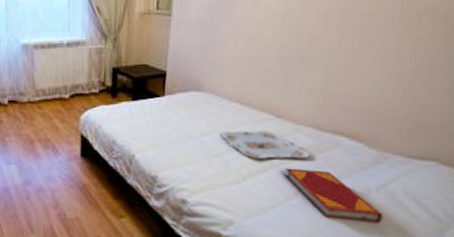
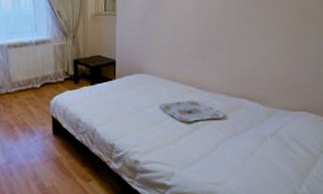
hardback book: present [283,168,384,224] -> none [207,126,277,162]

